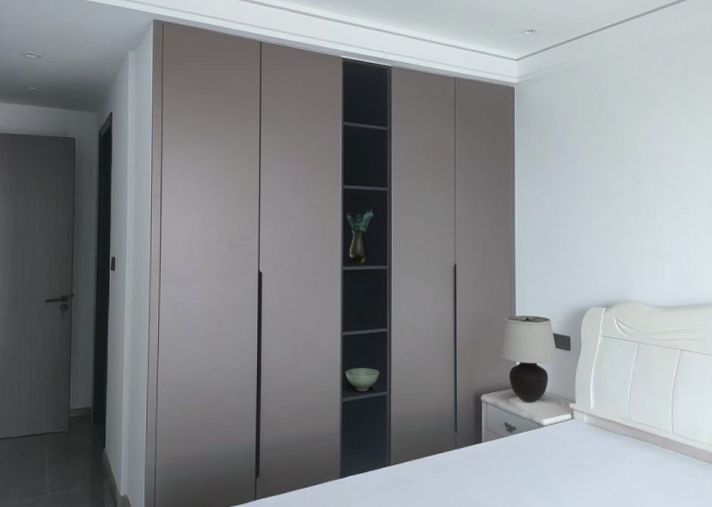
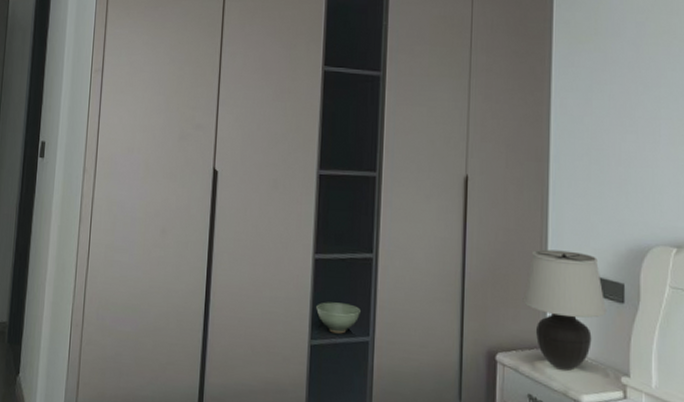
vase: present [347,208,374,264] -> none [327,97,362,168]

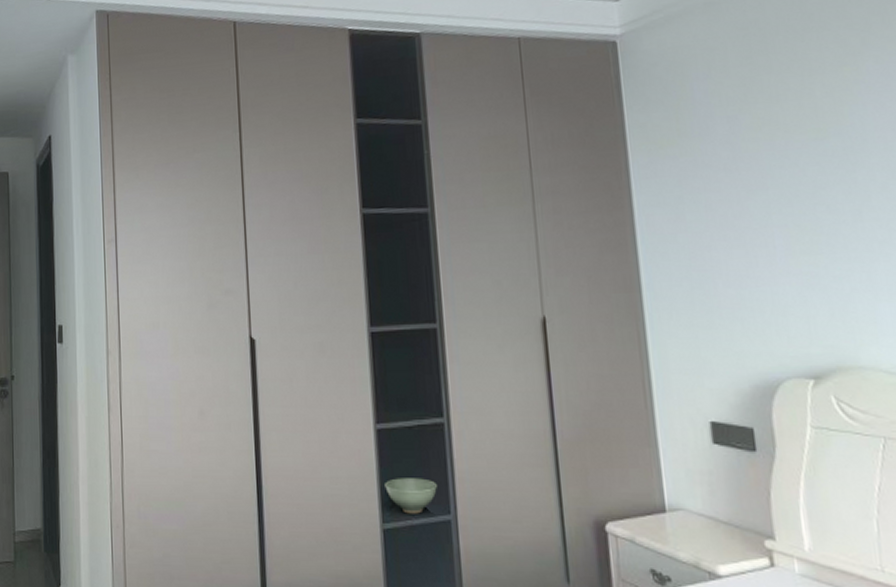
table lamp: present [522,249,607,371] -> none [629,394,736,537]

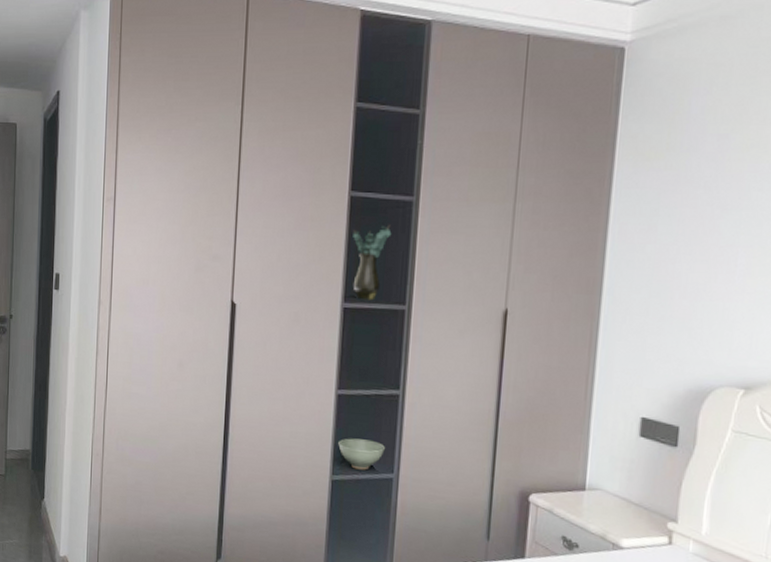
vase: none [370,239,411,322] -> present [353,224,392,301]

